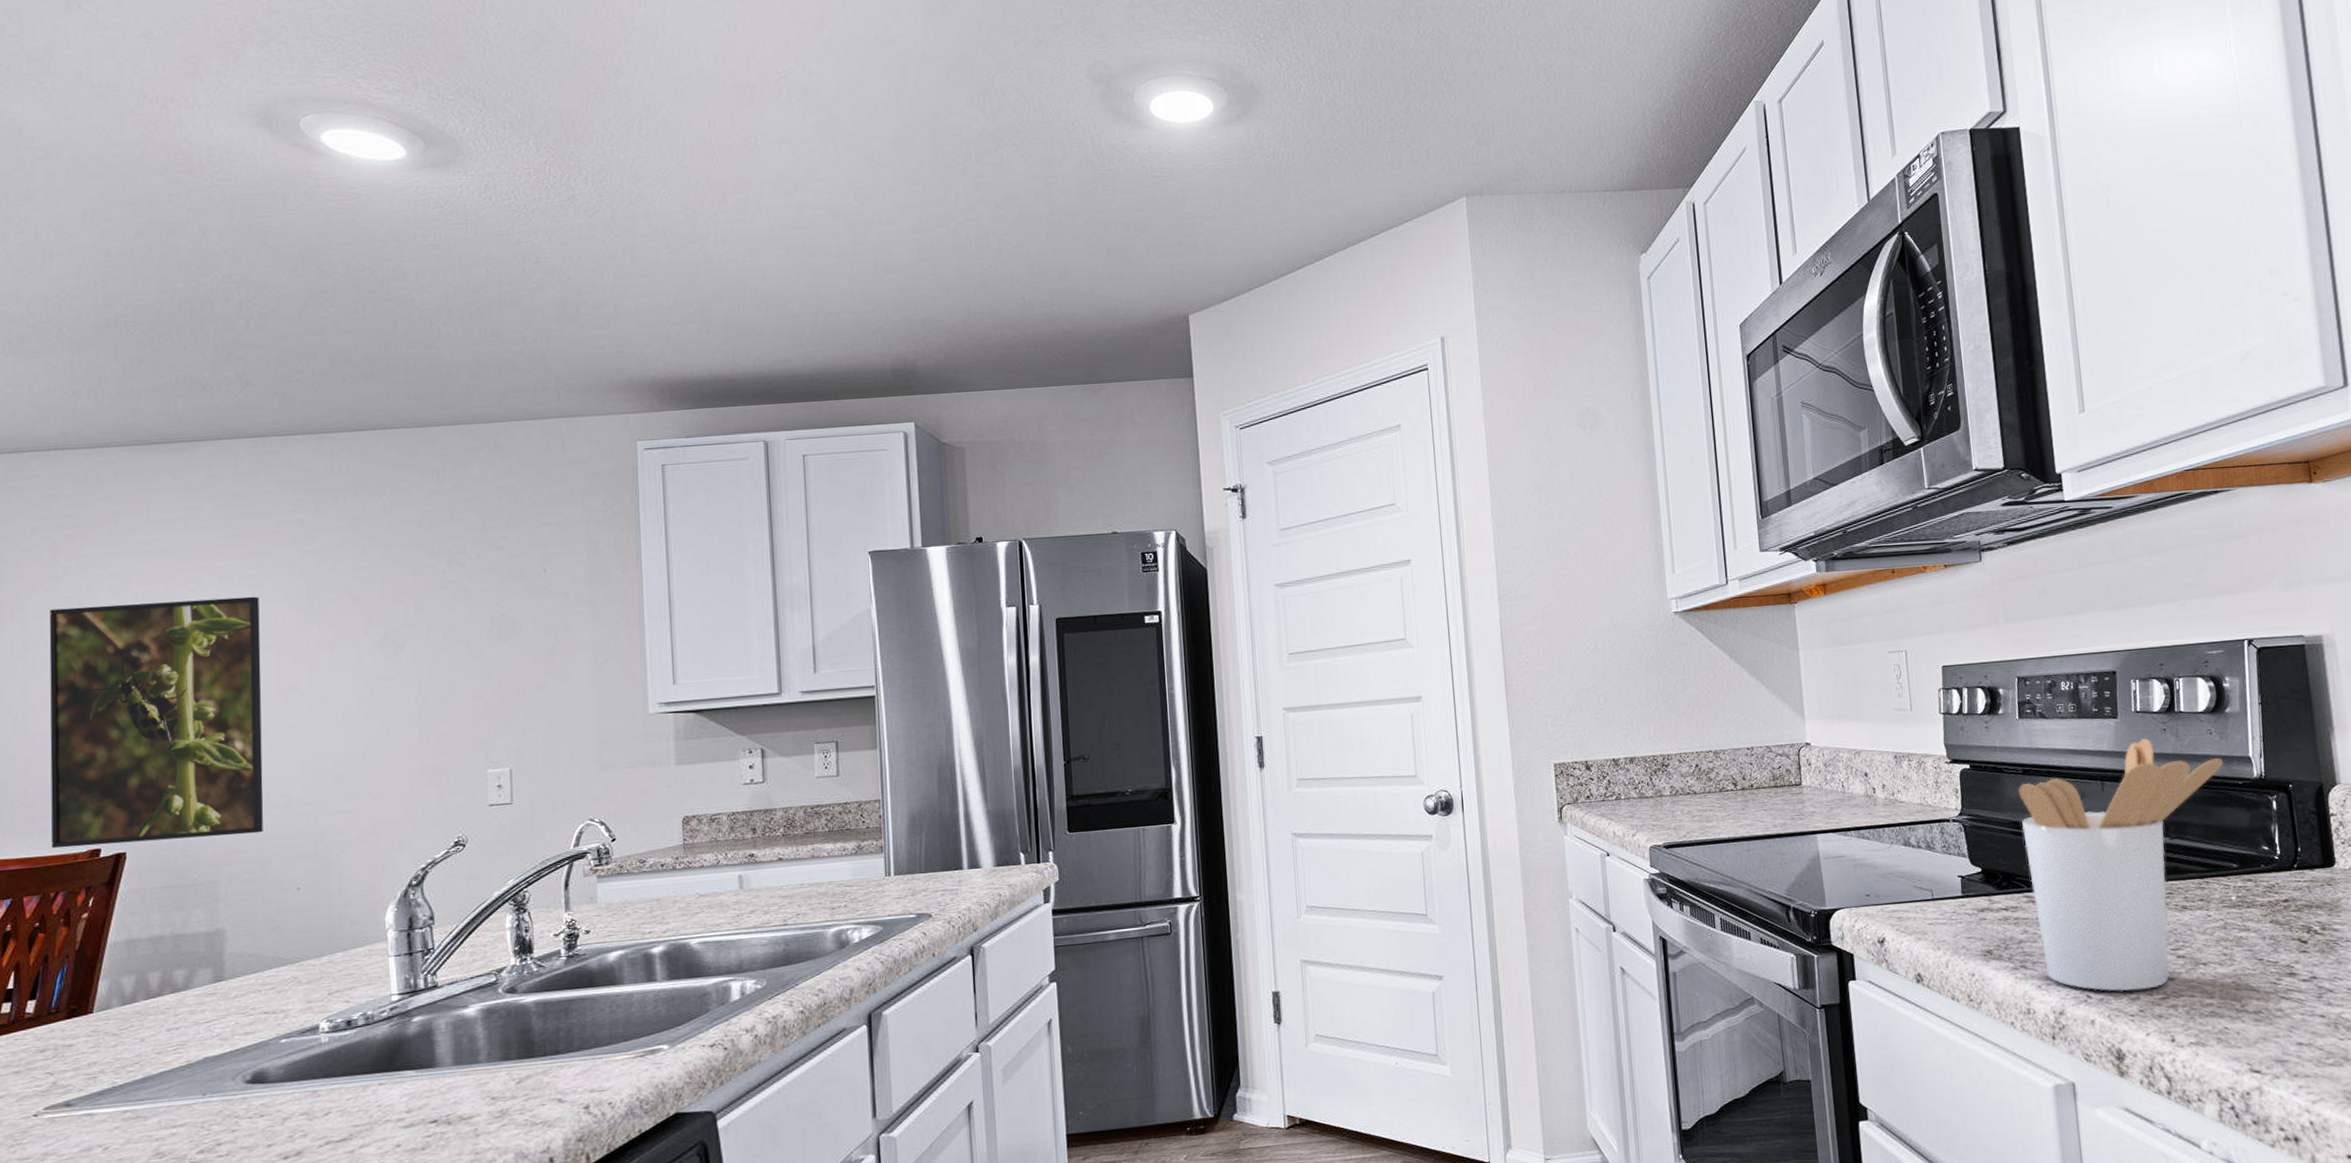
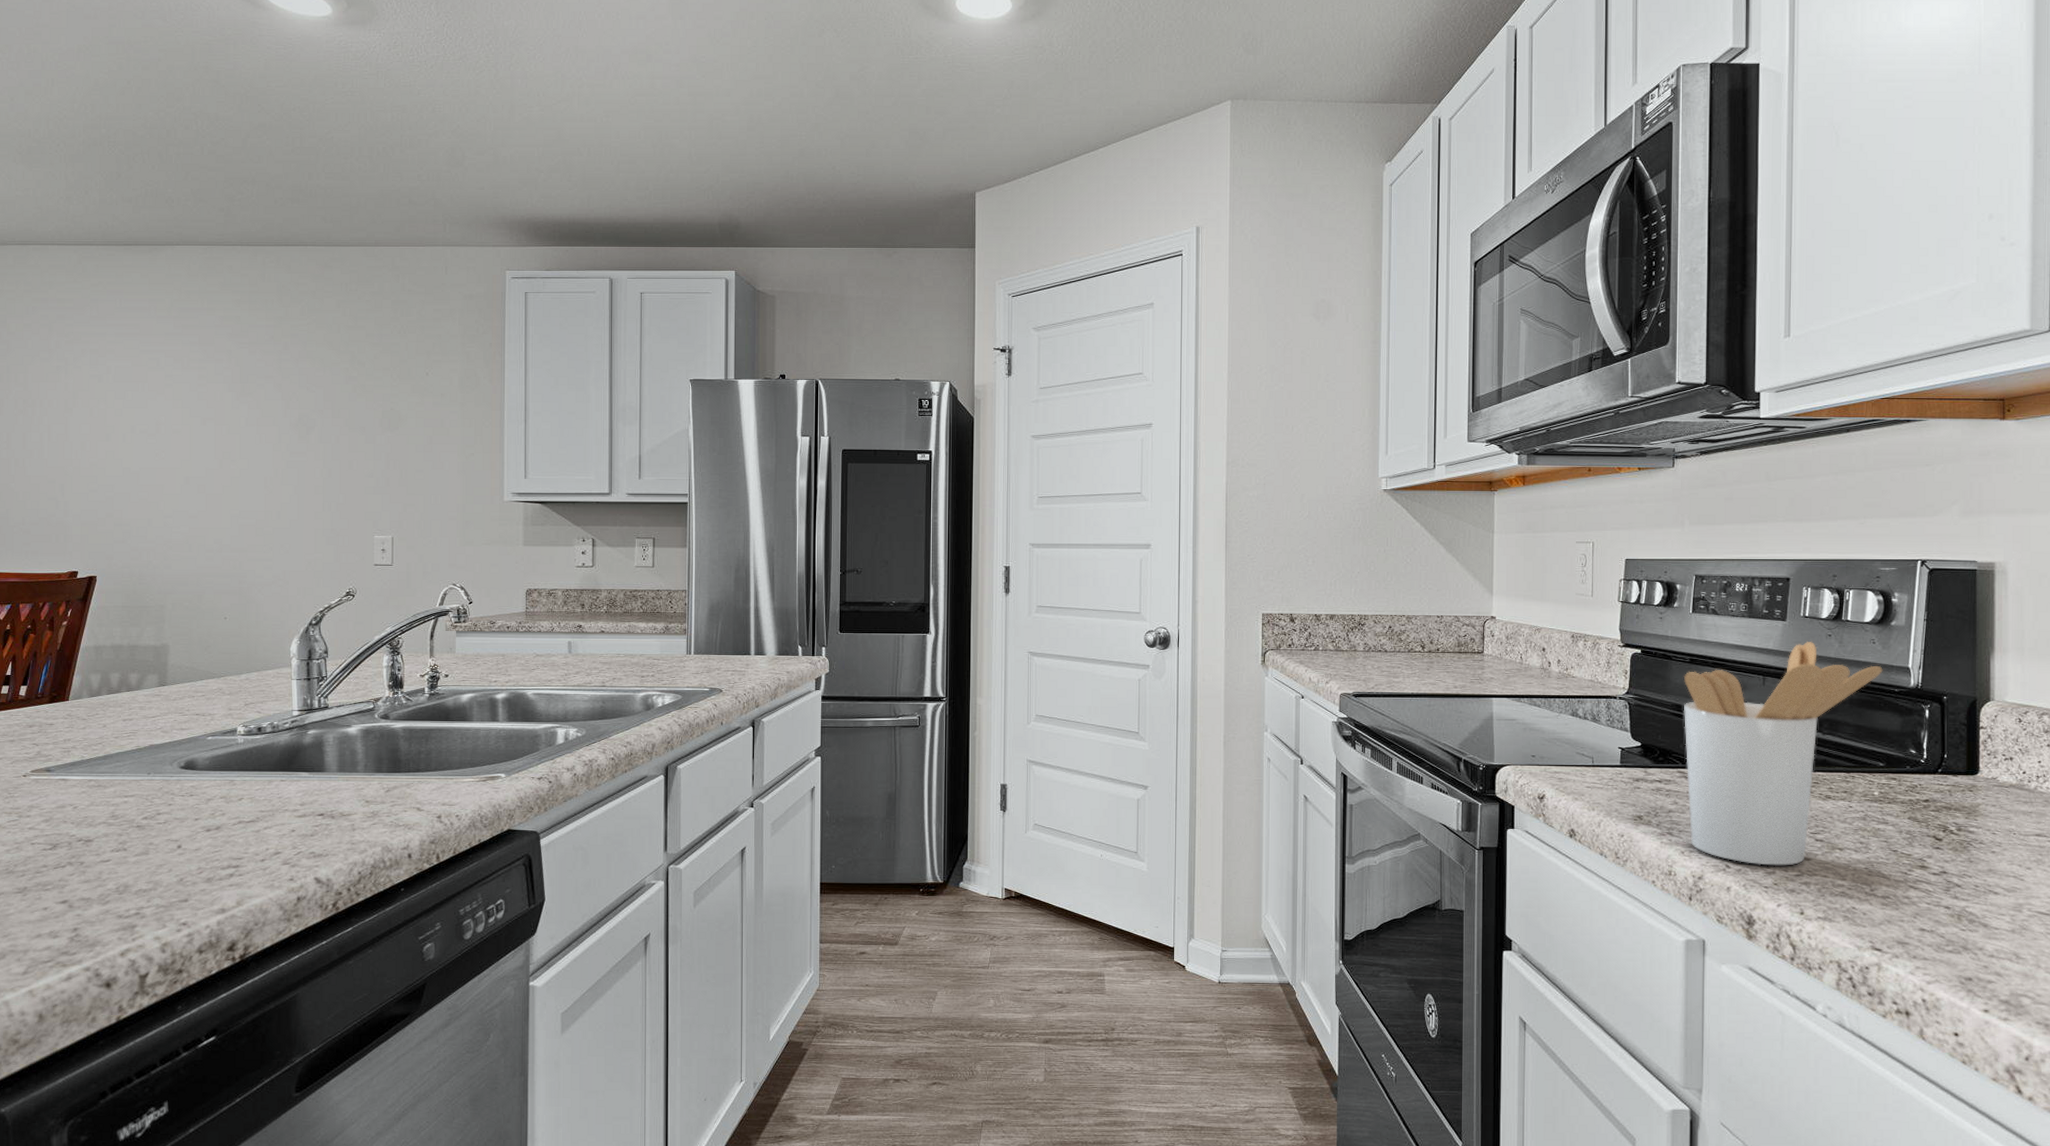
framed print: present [49,596,264,849] -> none [41,375,203,570]

